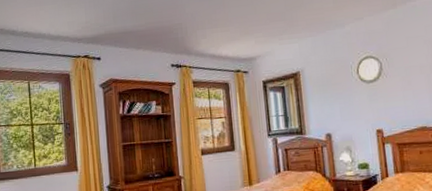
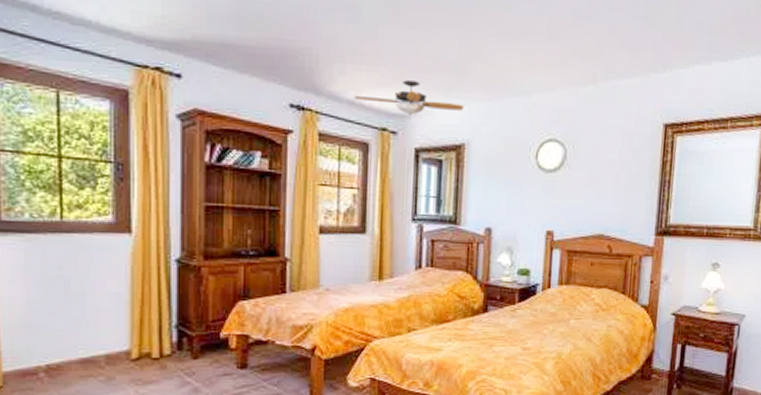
ceiling fan: none [214,32,295,58] -> present [354,80,464,115]

